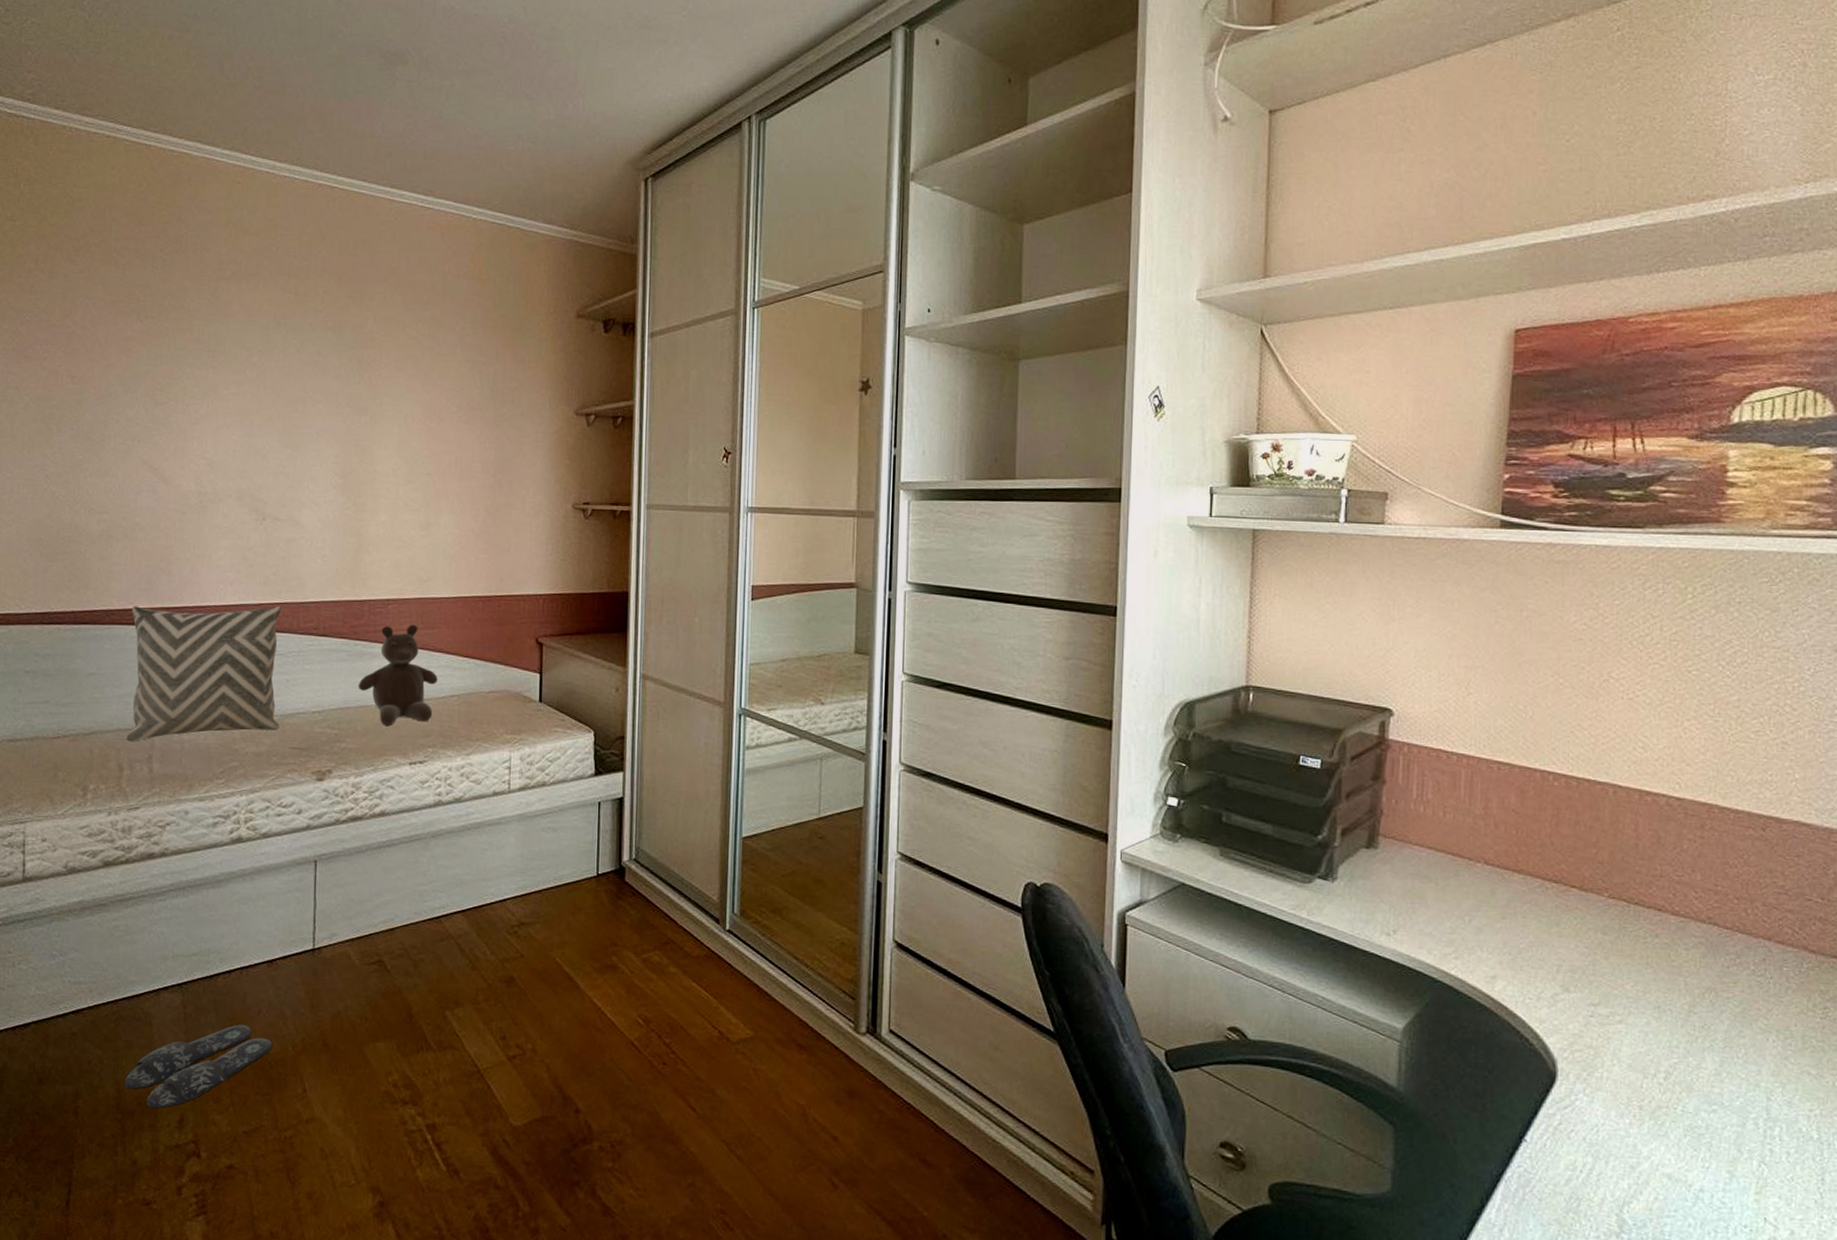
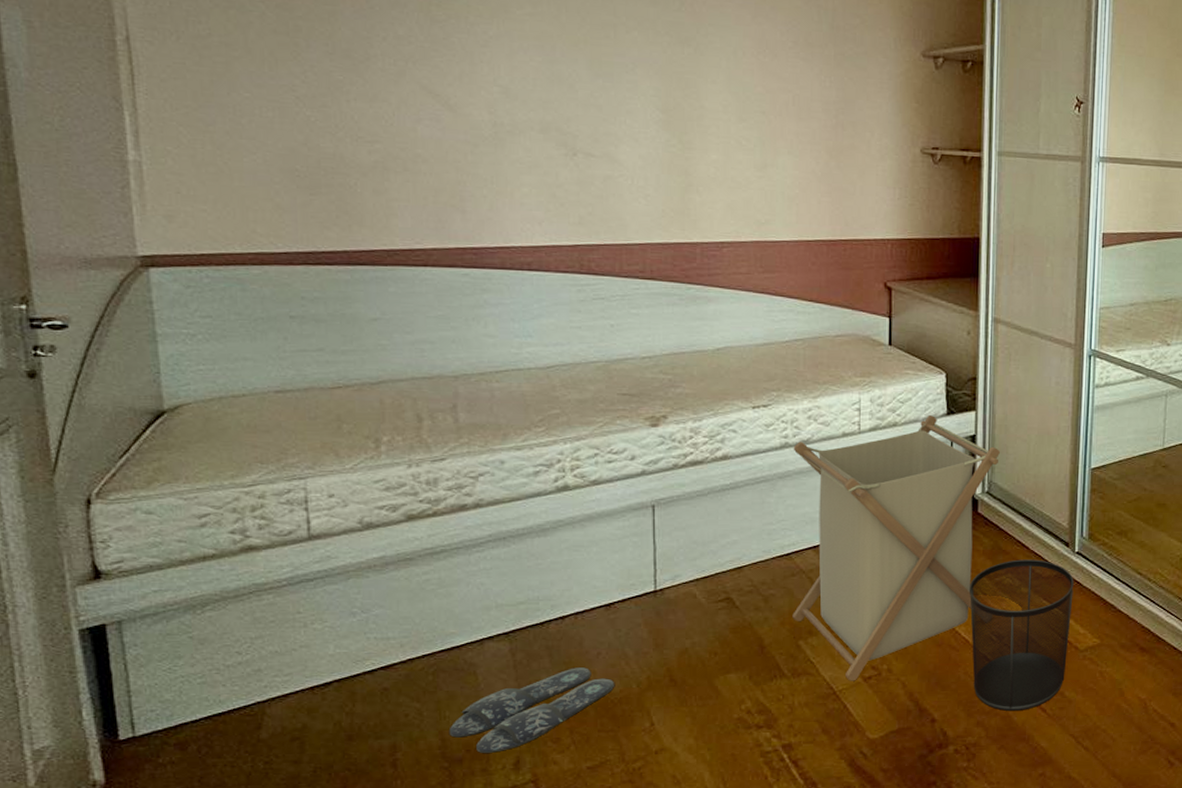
pillow: present [126,606,282,741] -> none [419,246,605,390]
teddy bear: present [358,624,438,726] -> none [692,268,780,370]
laundry basket: none [440,775,648,1060] -> present [792,415,1000,681]
waste bin: none [615,935,725,1107] -> present [968,559,1074,711]

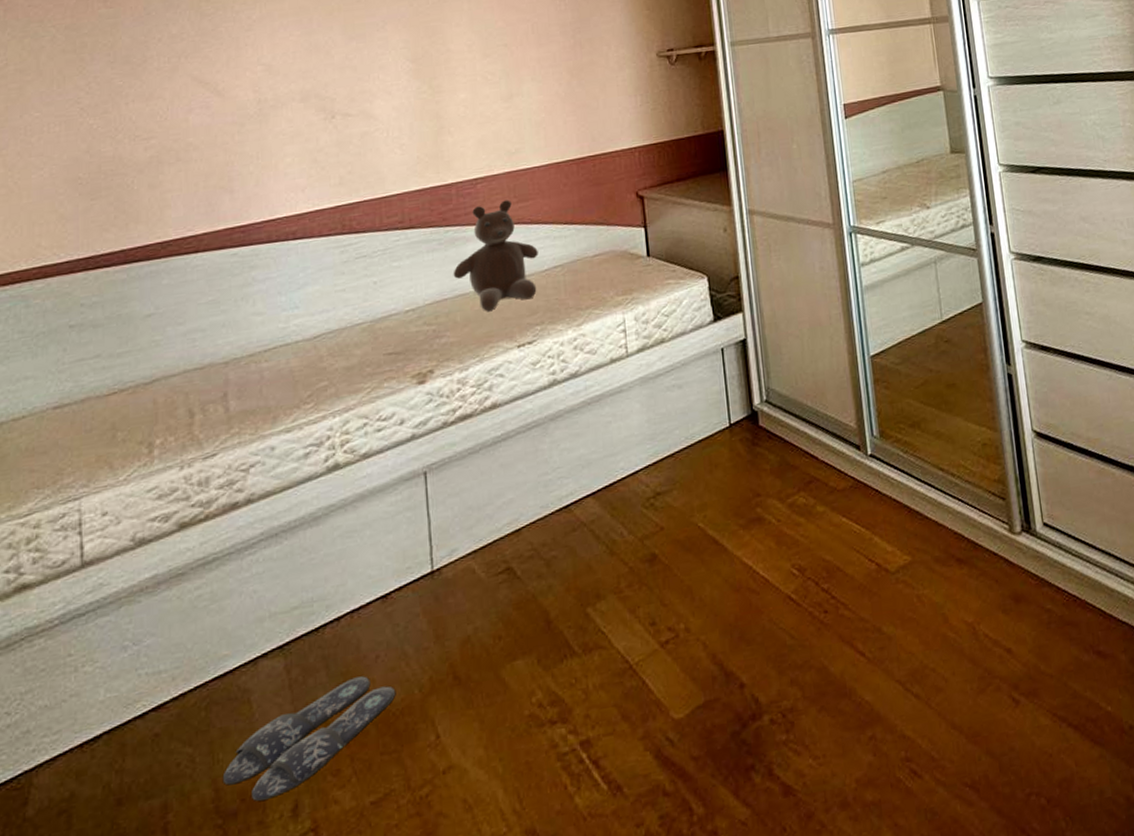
teddy bear: none [692,268,780,370] -> present [453,199,538,311]
laundry basket: present [792,415,1000,681] -> none [561,325,791,650]
waste bin: present [968,559,1074,711] -> none [760,470,880,662]

